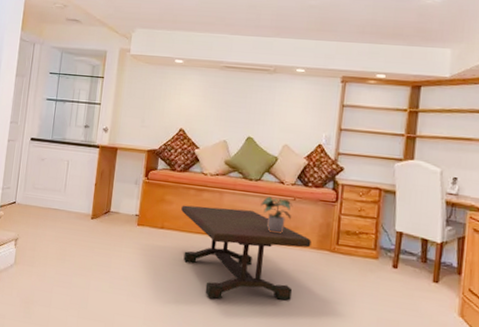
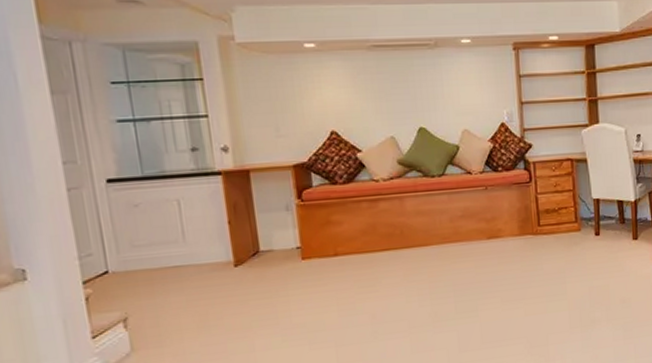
coffee table: present [181,205,311,301] -> none [355,211,512,318]
potted plant: present [260,196,293,234] -> none [449,190,487,231]

